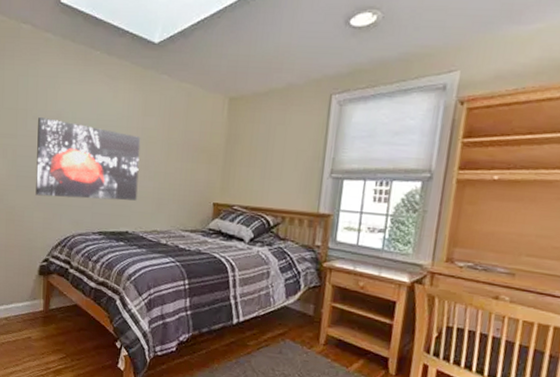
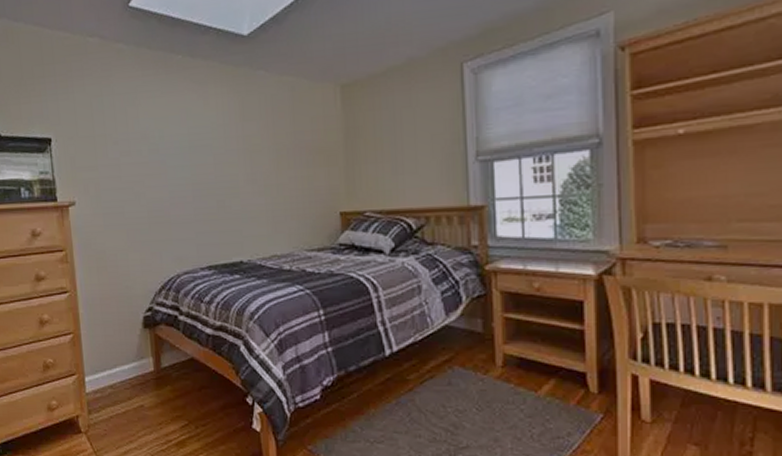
wall art: present [36,116,141,201] -> none [120,140,248,234]

